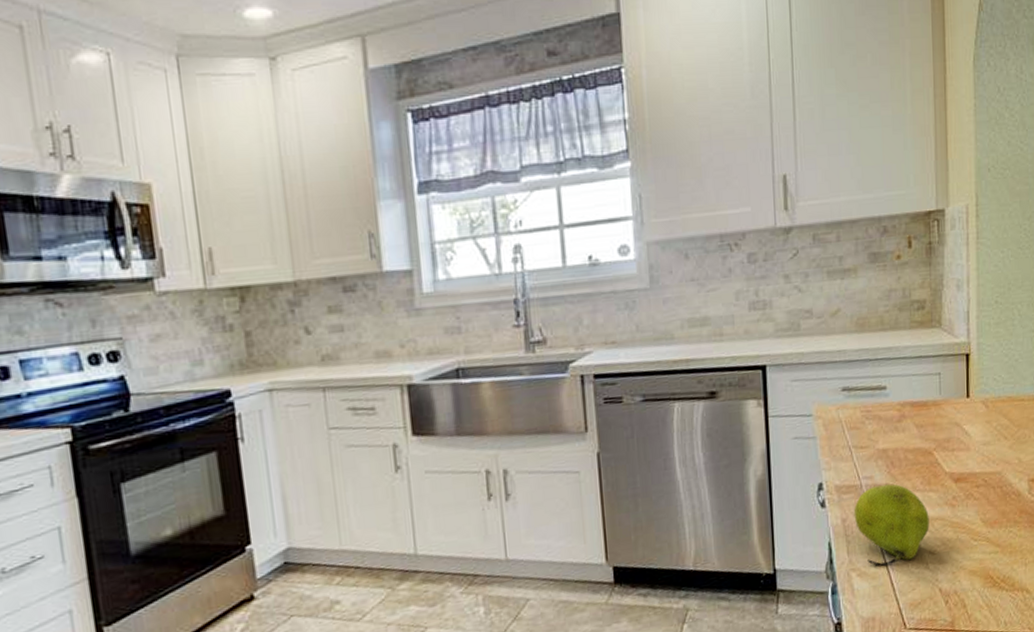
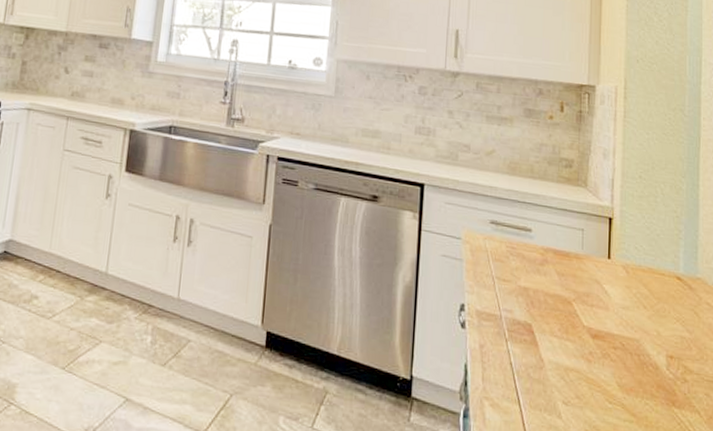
fruit: present [853,484,929,566] -> none [491,321,565,404]

